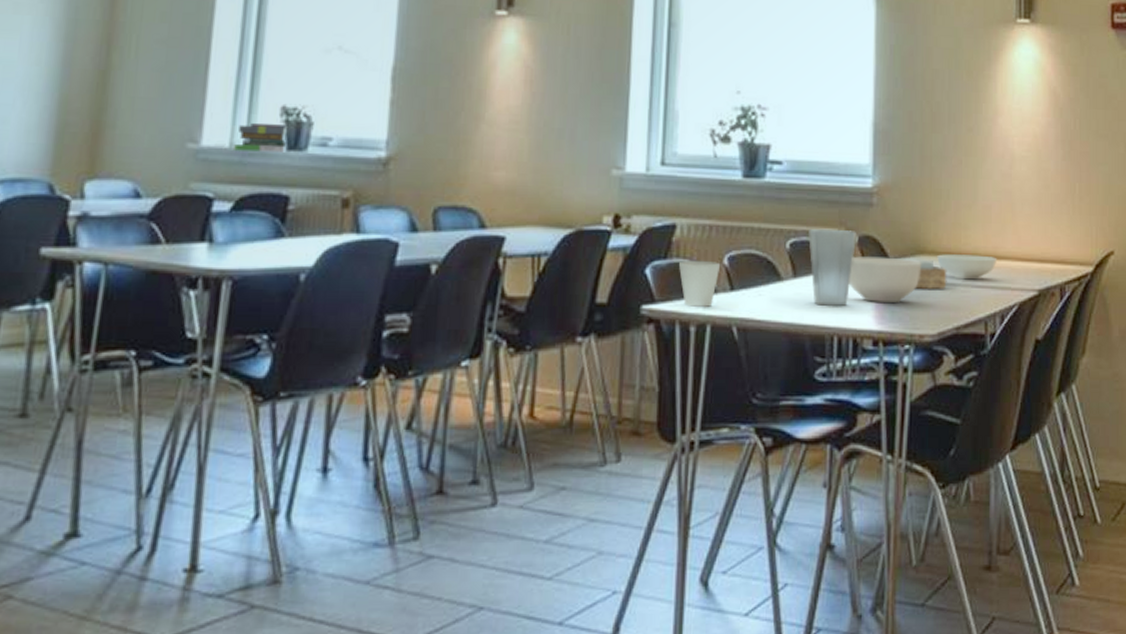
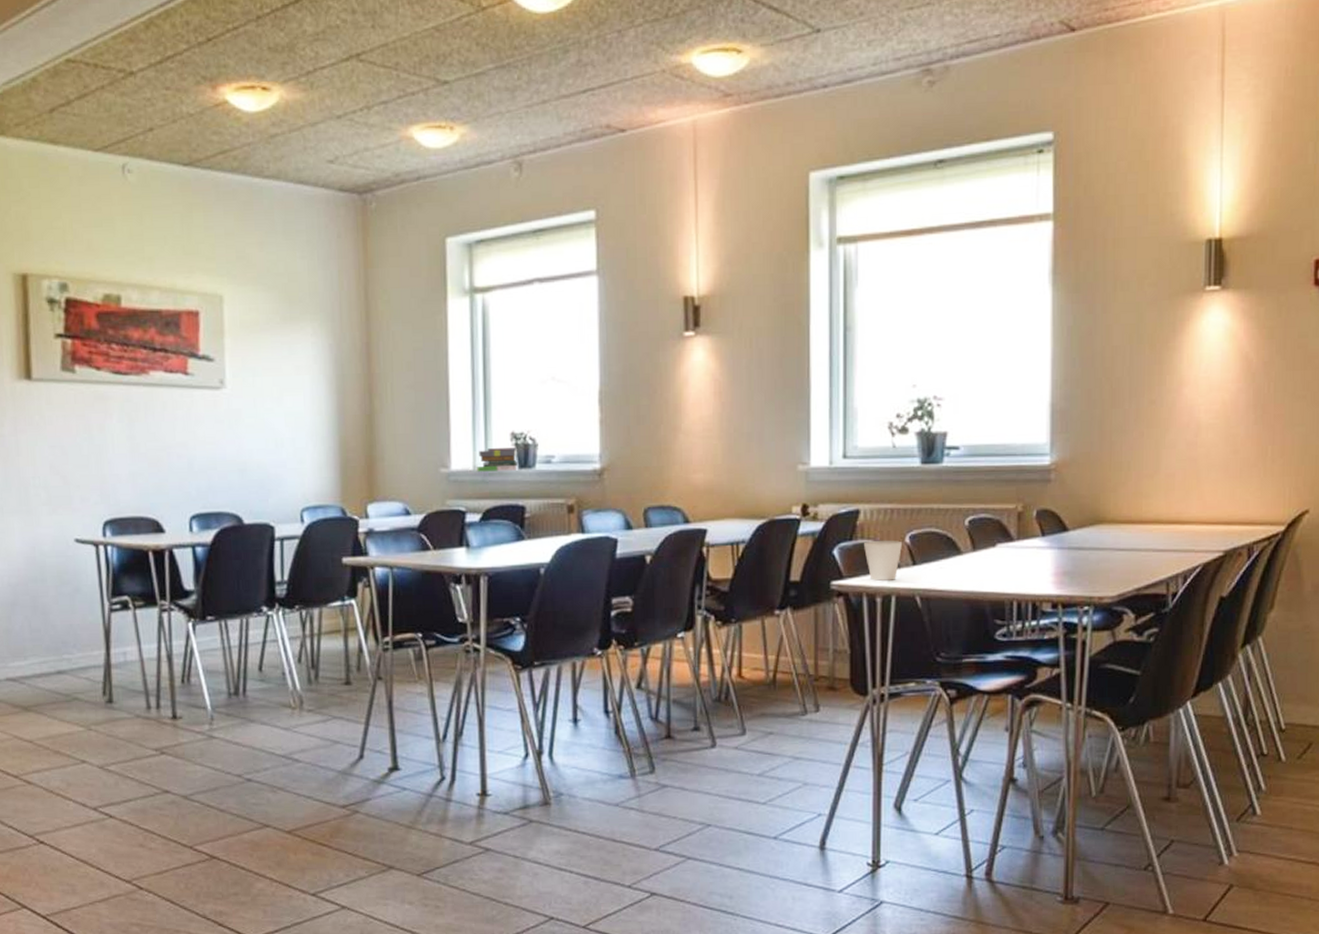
cup: present [809,228,858,307] -> none [987,505,1035,576]
bowl: present [849,256,922,304] -> none [1027,527,1101,570]
napkin holder: present [915,260,947,289] -> none [1094,529,1127,555]
bowl: present [937,254,998,280] -> none [1117,521,1181,545]

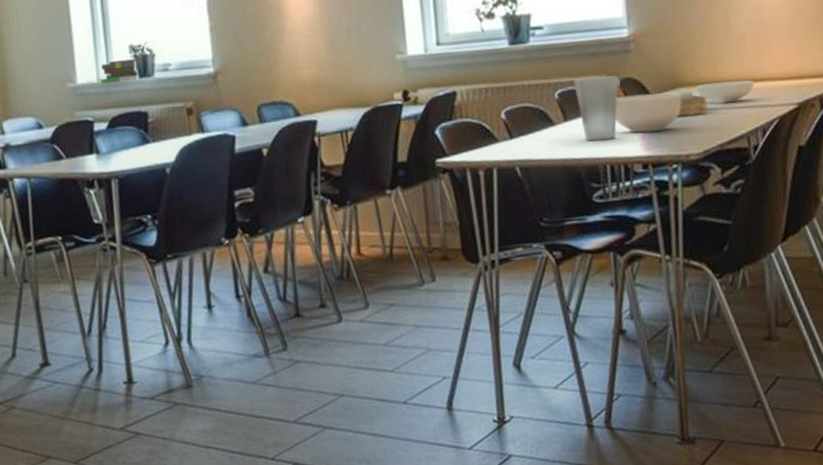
cup: present [864,540,903,582] -> none [463,117,499,156]
cup: none [987,505,1035,576] -> present [574,75,619,142]
bowl: none [1027,527,1101,570] -> present [615,92,682,133]
napkin holder: none [1094,529,1127,555] -> present [675,91,708,117]
bowl: none [1117,521,1181,545] -> present [696,80,755,103]

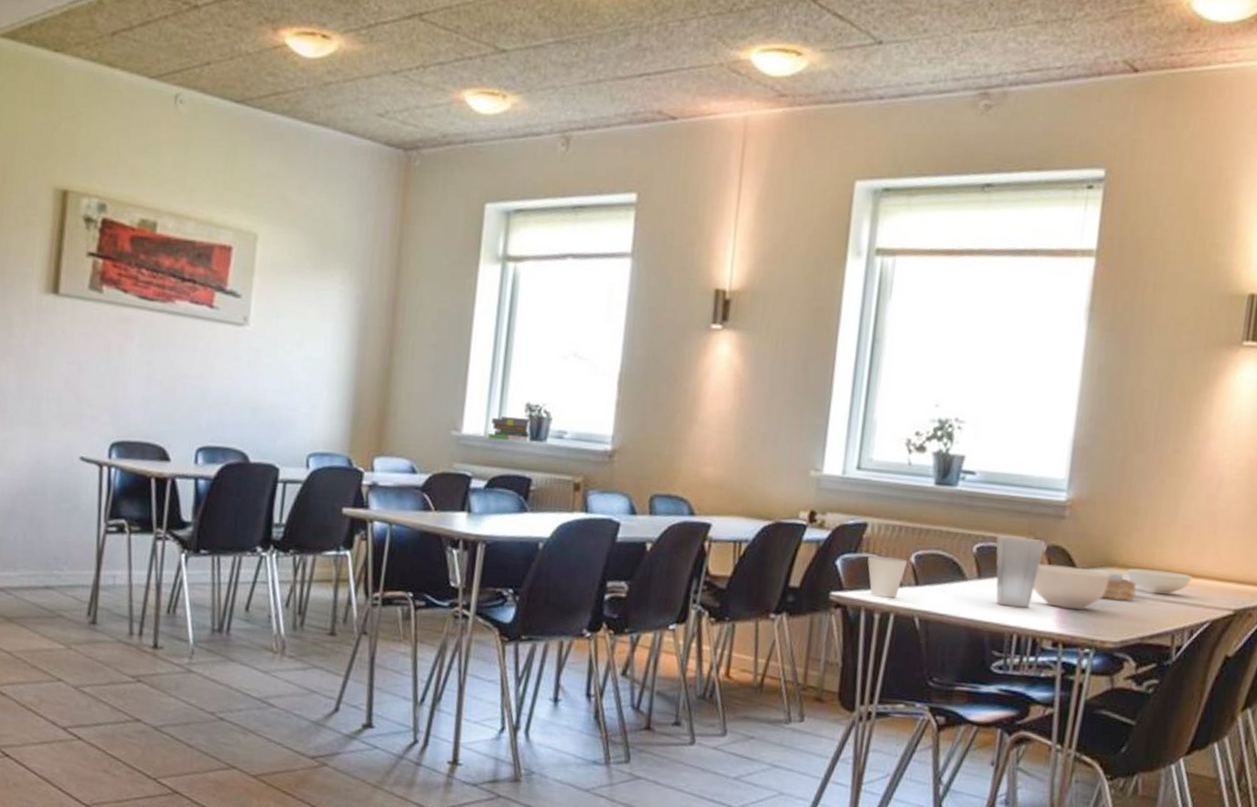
cup: none [463,117,499,156] -> present [867,556,908,599]

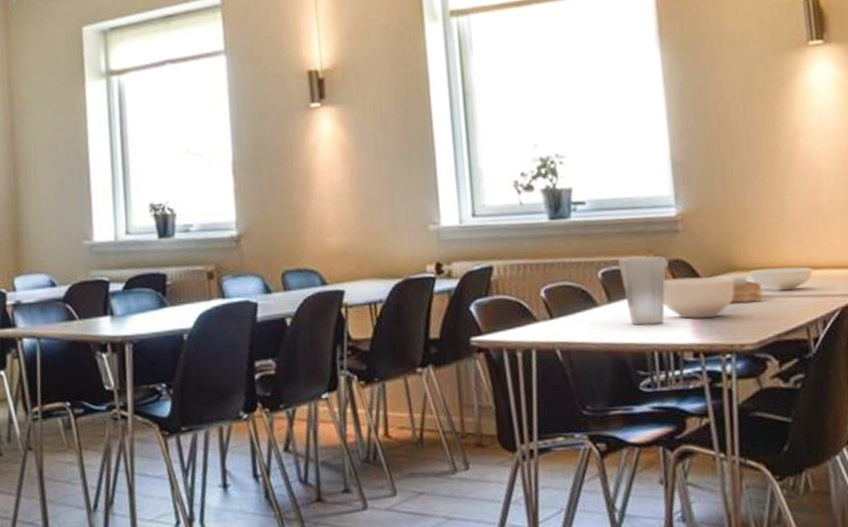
books: present [486,417,530,442] -> none [117,218,158,243]
cup: present [867,556,908,599] -> none [500,295,539,336]

